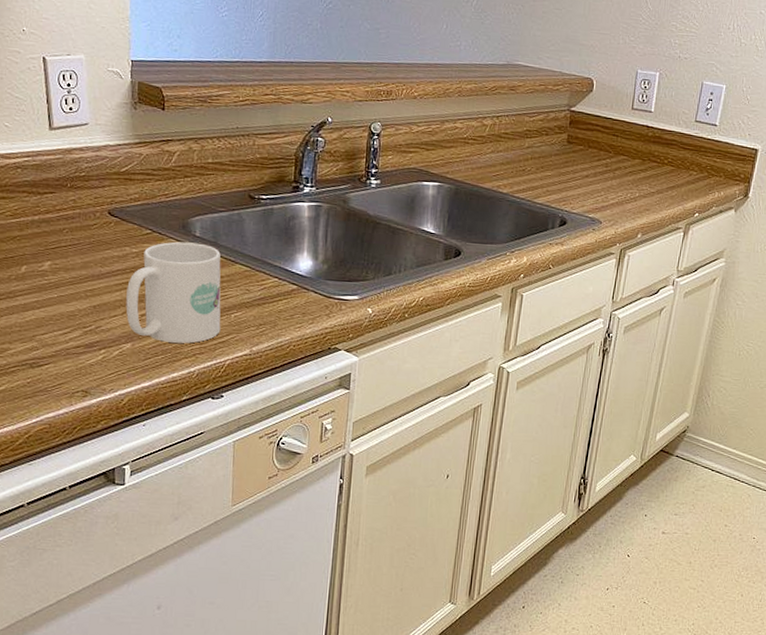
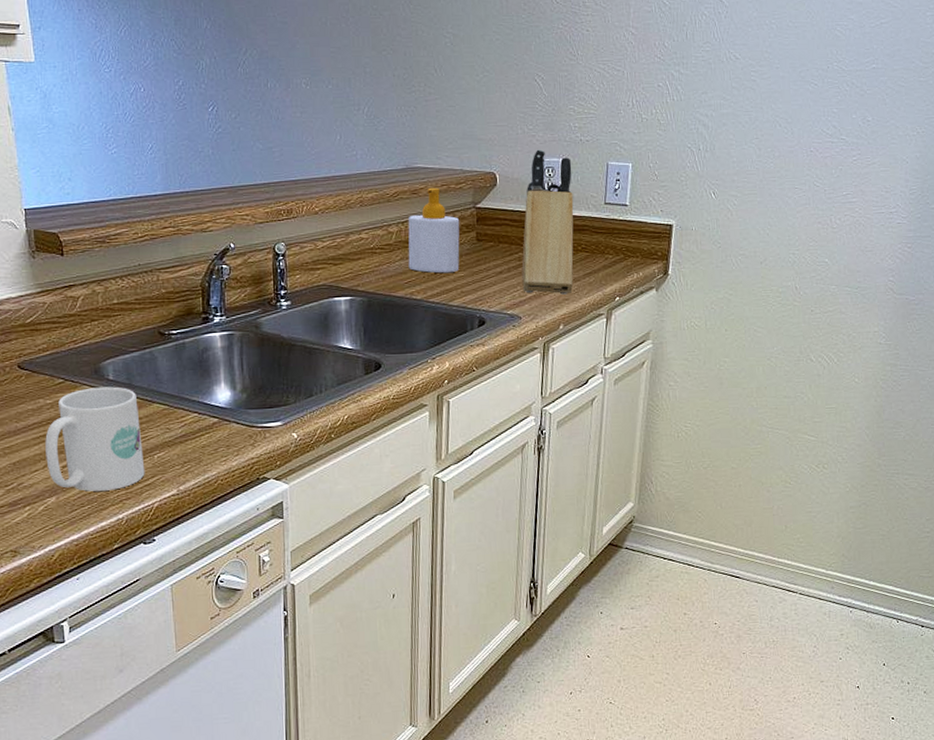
soap bottle: none [498,86,553,171] -> present [408,187,460,273]
knife block: none [607,61,668,205] -> present [522,149,574,295]

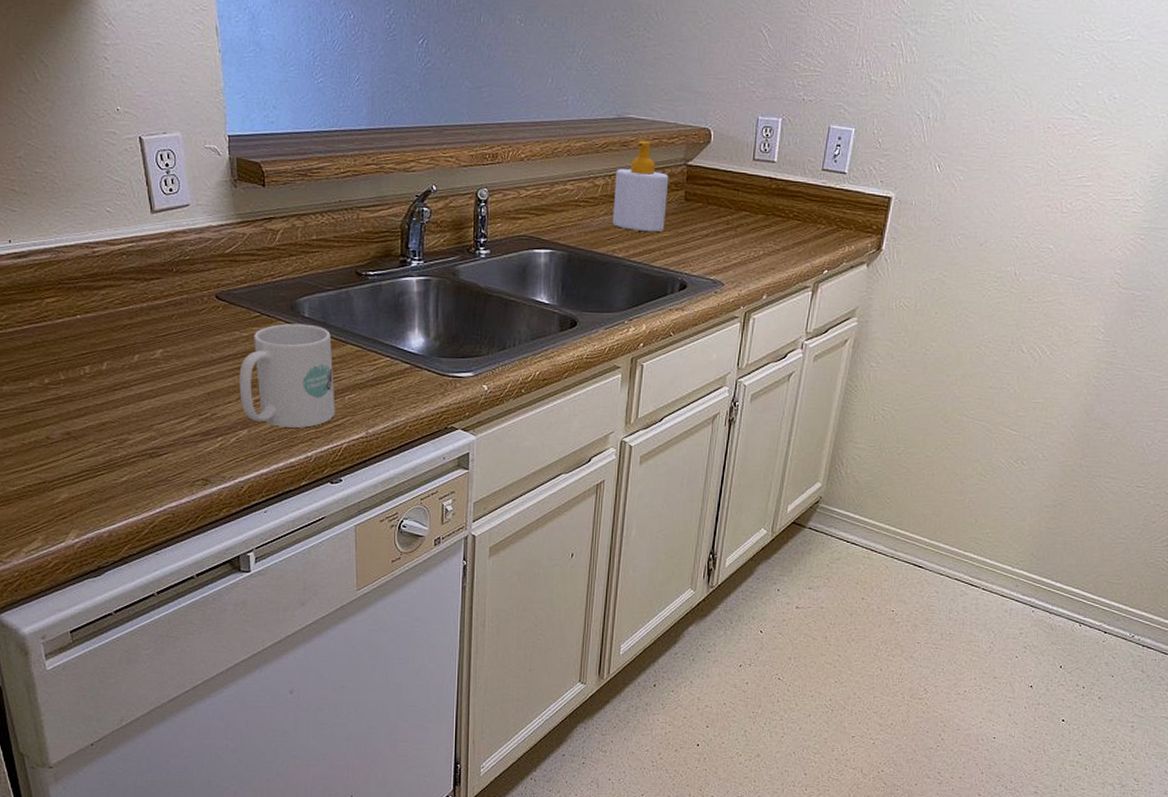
knife block: present [522,149,574,295] -> none [728,107,791,263]

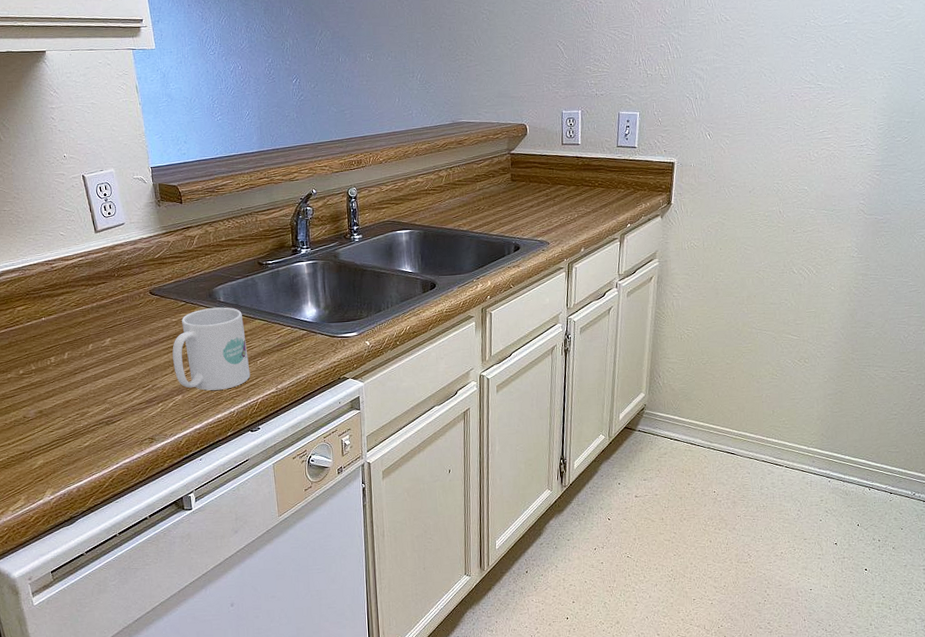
soap bottle: present [612,140,669,233] -> none [455,138,498,209]

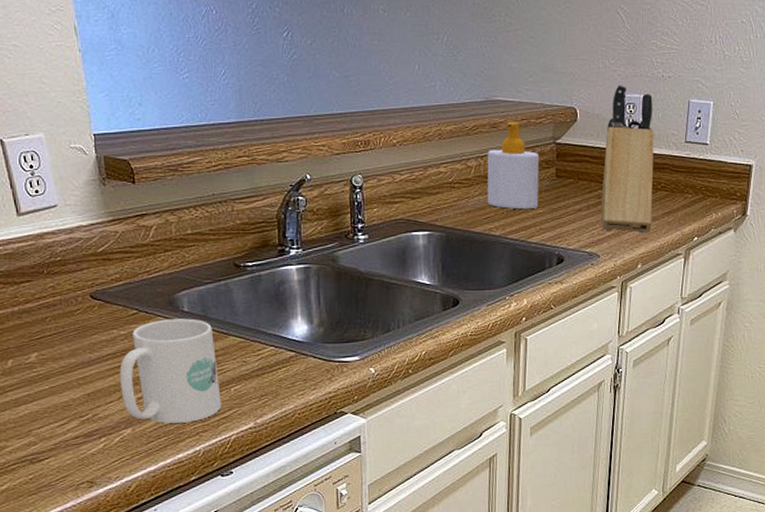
soap bottle: none [455,138,498,209] -> present [487,121,540,210]
knife block: none [549,103,592,223] -> present [601,85,654,234]

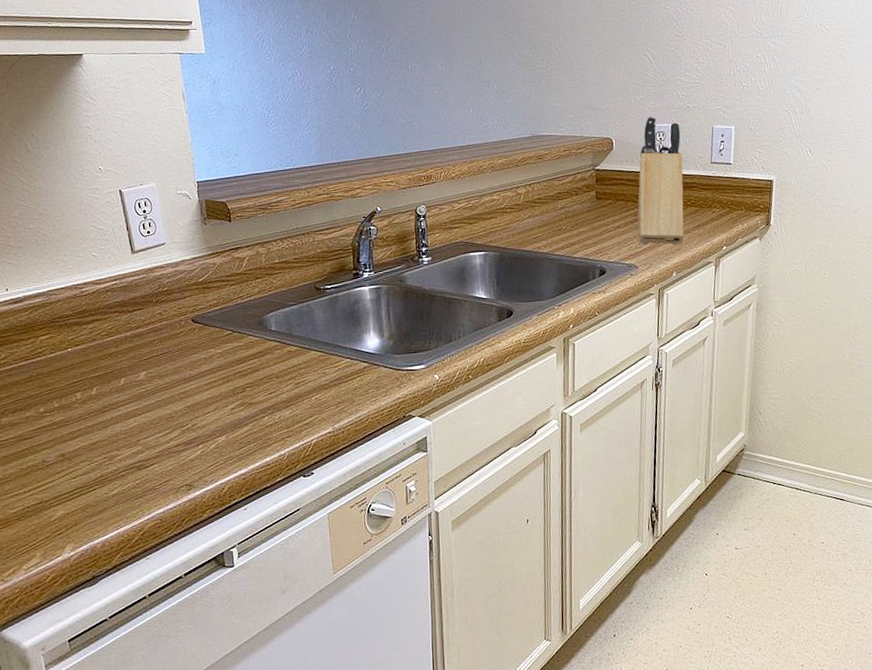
mug: present [119,318,222,423] -> none [216,336,304,431]
soap bottle: present [487,121,540,210] -> none [534,152,581,229]

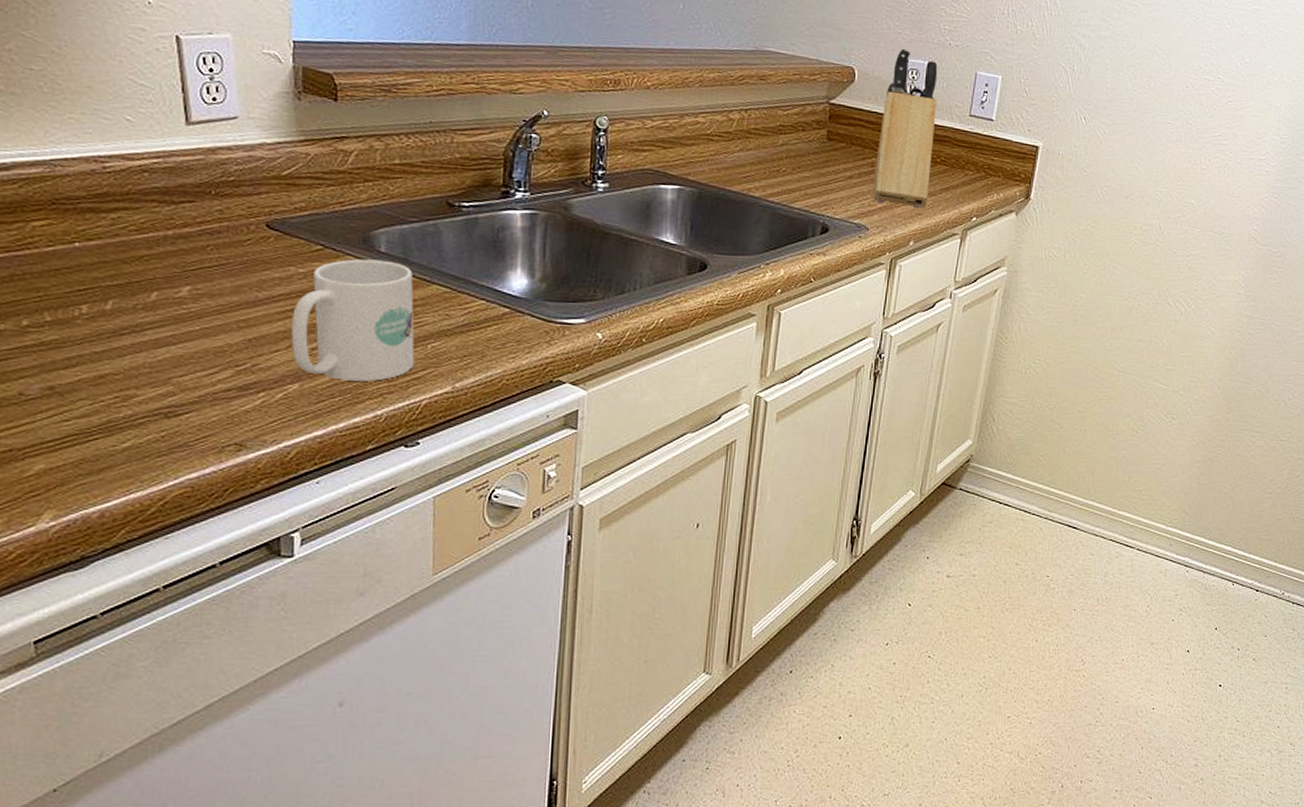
mug: none [216,336,304,431] -> present [291,259,415,381]

